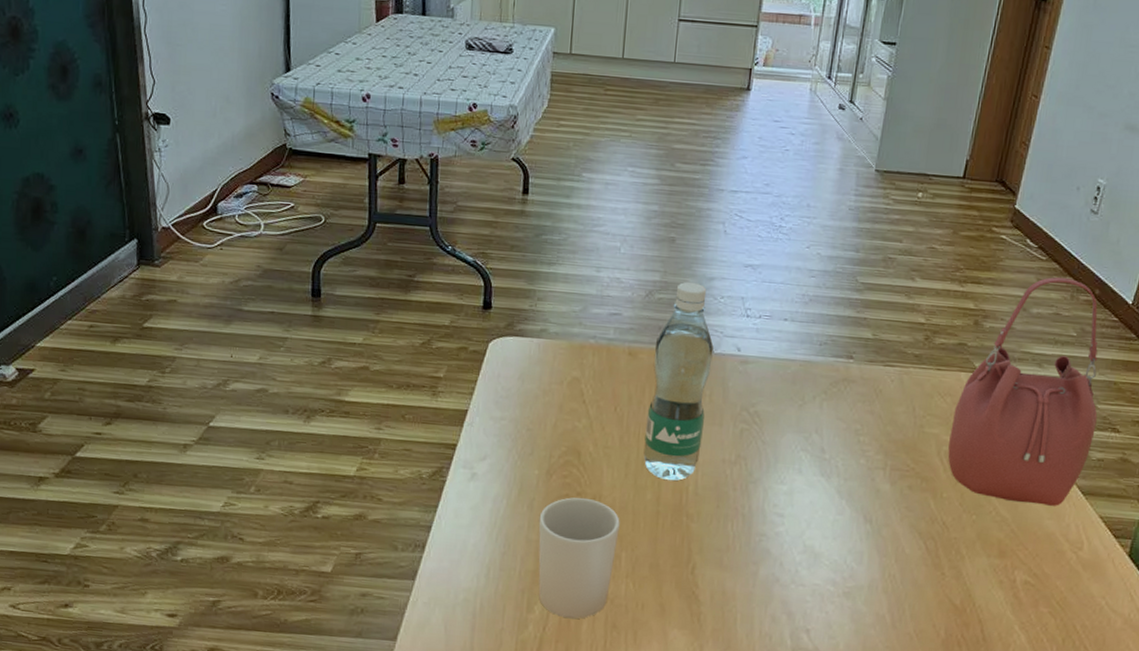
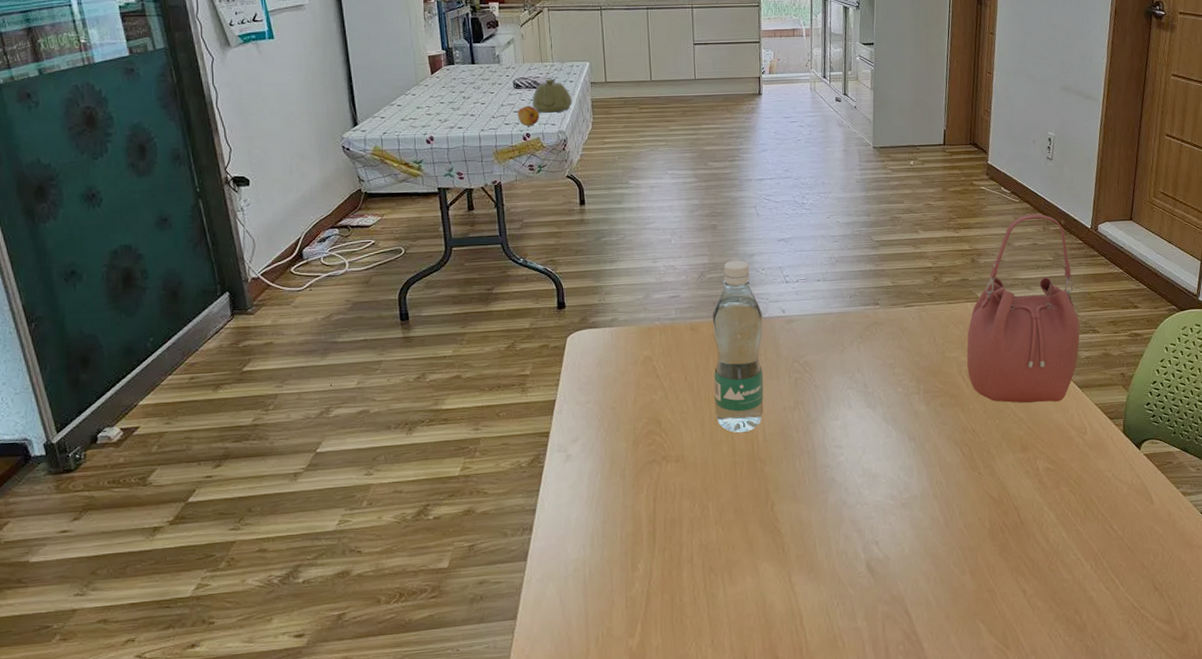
fruit: none [465,70,491,96] -> present [517,105,540,126]
teapot: none [484,42,530,83] -> present [532,79,573,113]
mug: present [538,497,620,619] -> none [632,460,704,570]

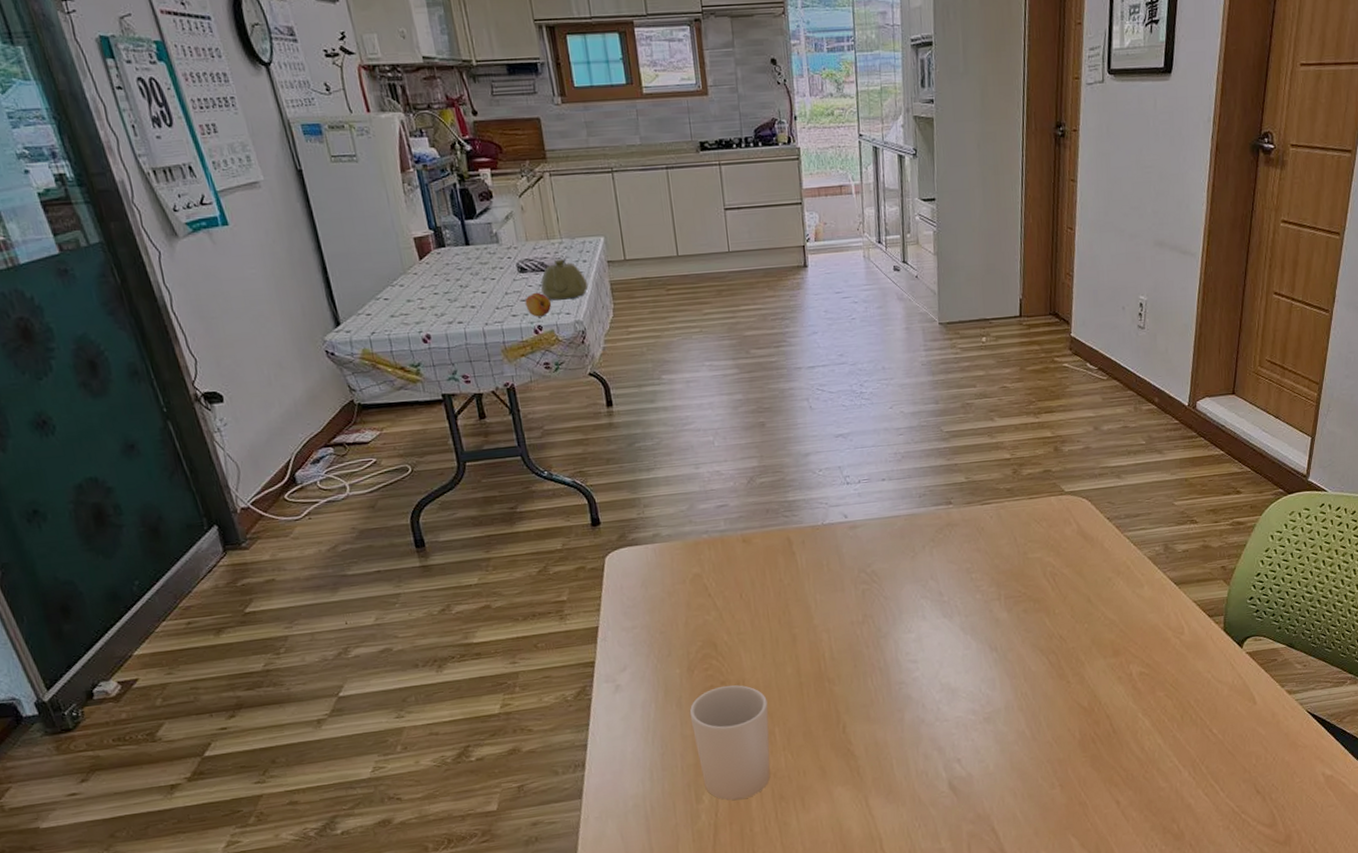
mug: none [632,460,704,570] -> present [689,685,771,801]
bottle: present [712,260,764,433] -> none [766,461,829,652]
handbag: present [967,214,1080,403] -> none [1051,392,1177,605]

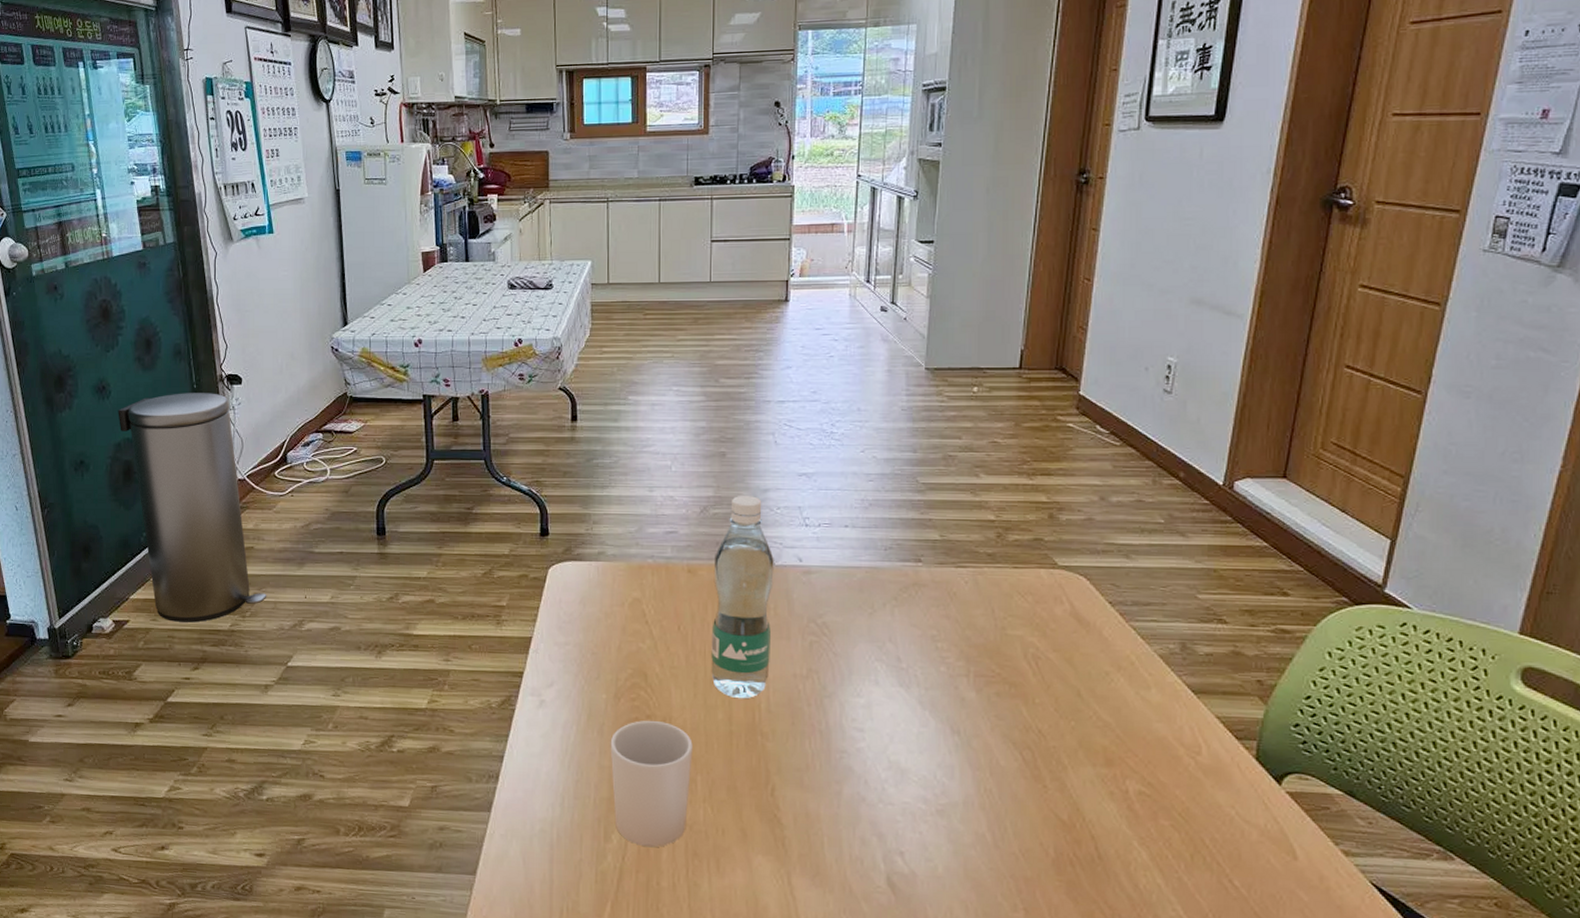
pedal bin: none [69,415,302,672] -> present [118,393,267,623]
fruit: present [525,292,552,317] -> none [510,308,534,331]
teapot: present [540,259,589,301] -> none [527,279,571,317]
bottle: none [766,461,829,652] -> present [711,495,774,698]

